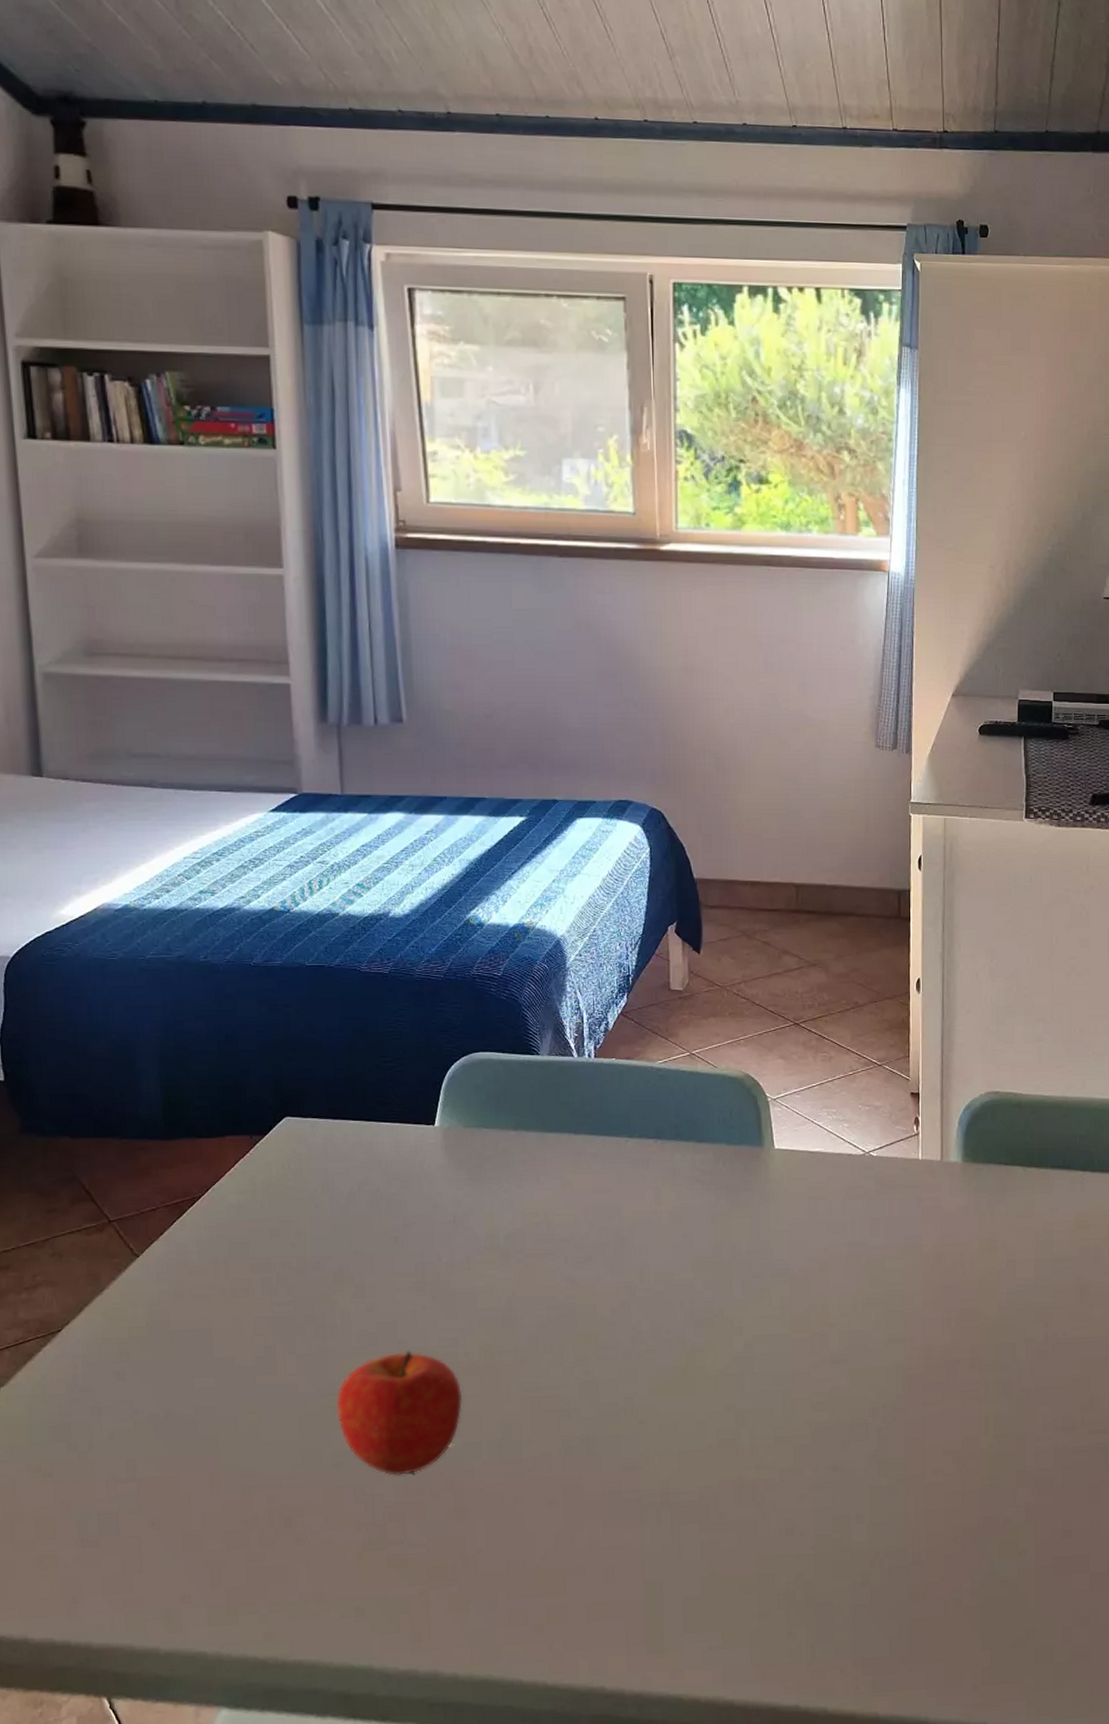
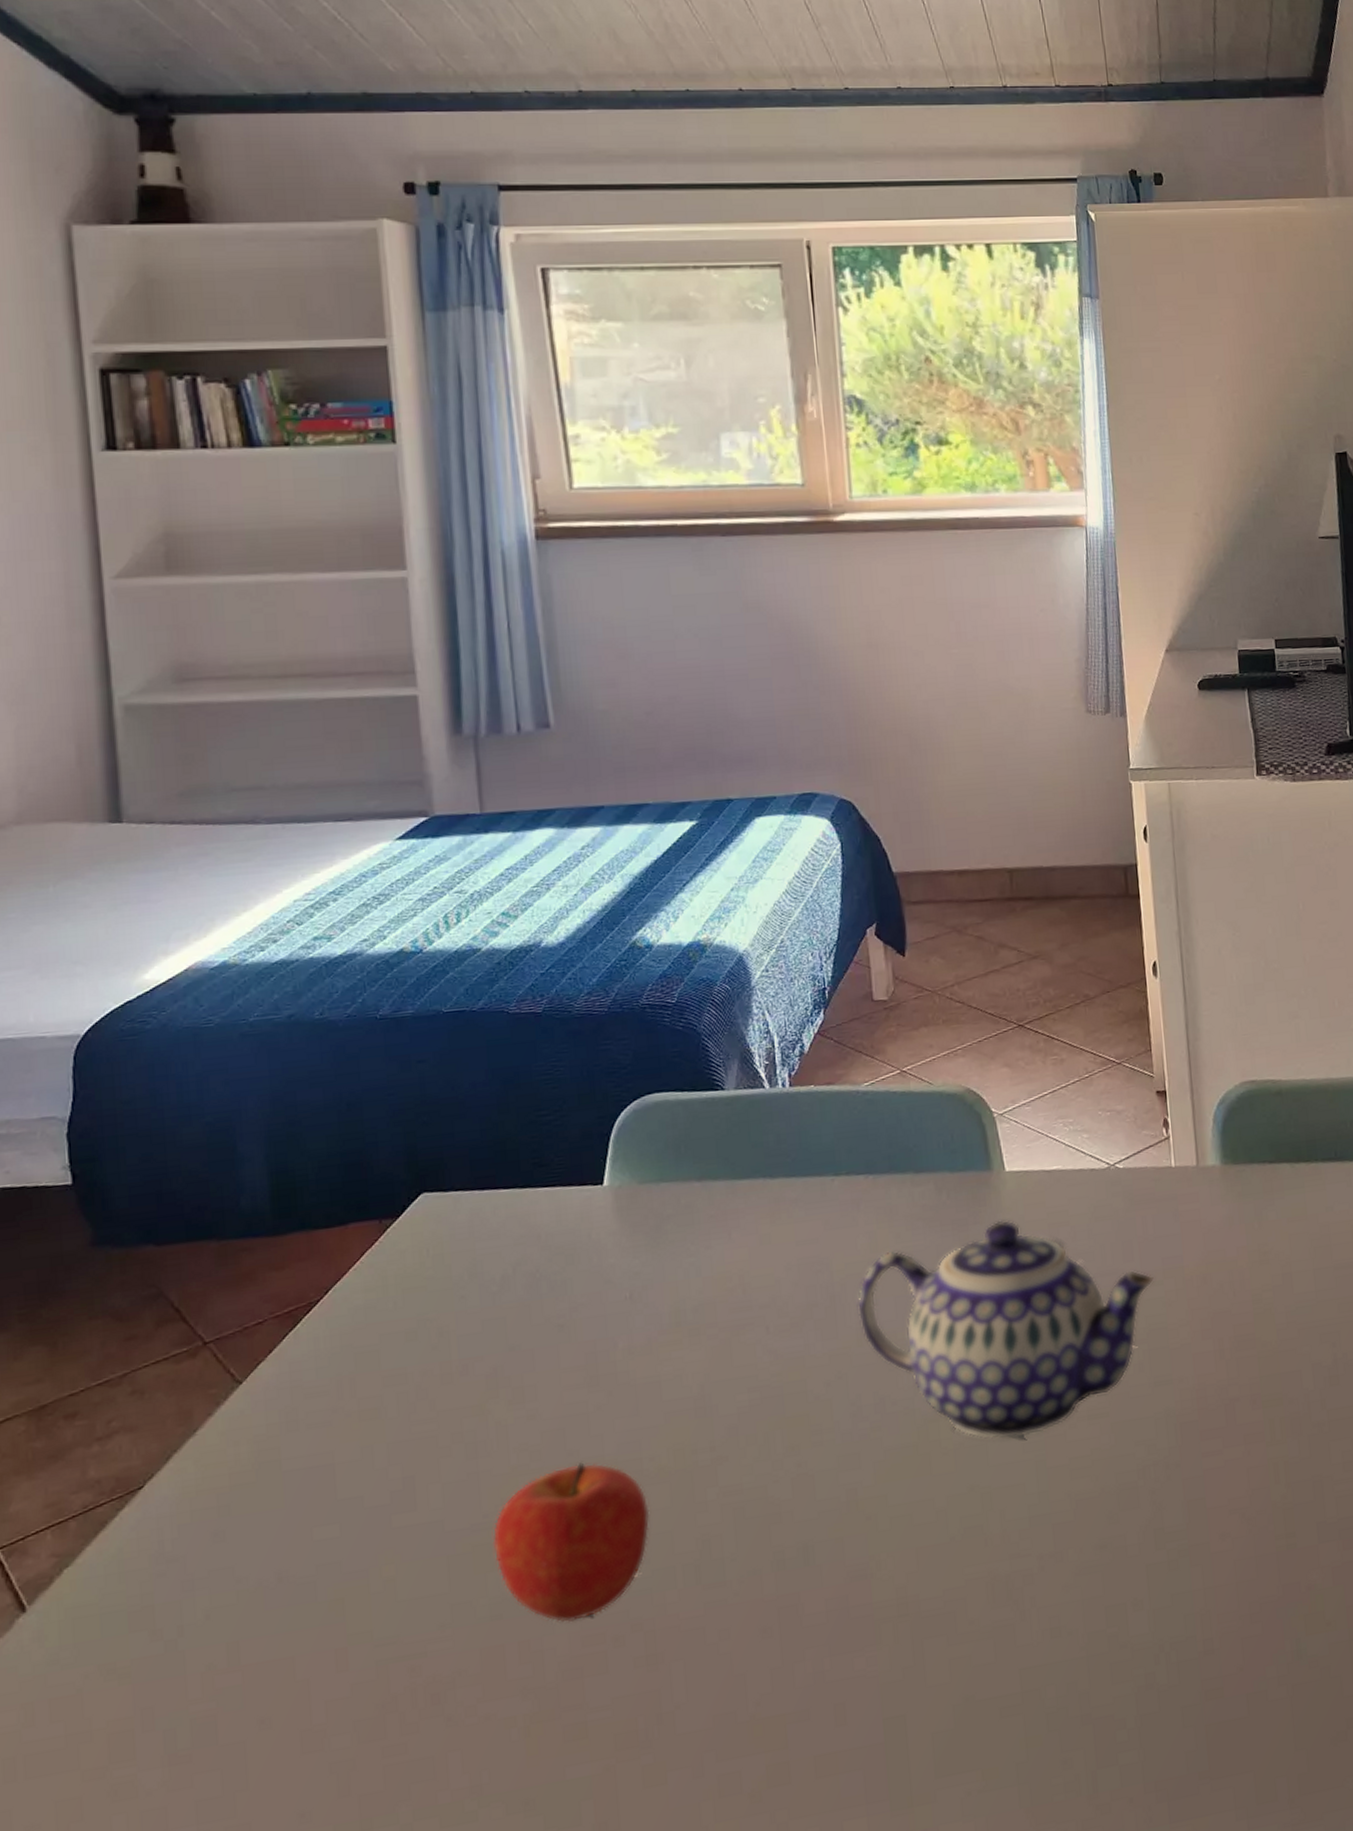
teapot: none [641,1189,895,1372] -> present [856,1219,1154,1440]

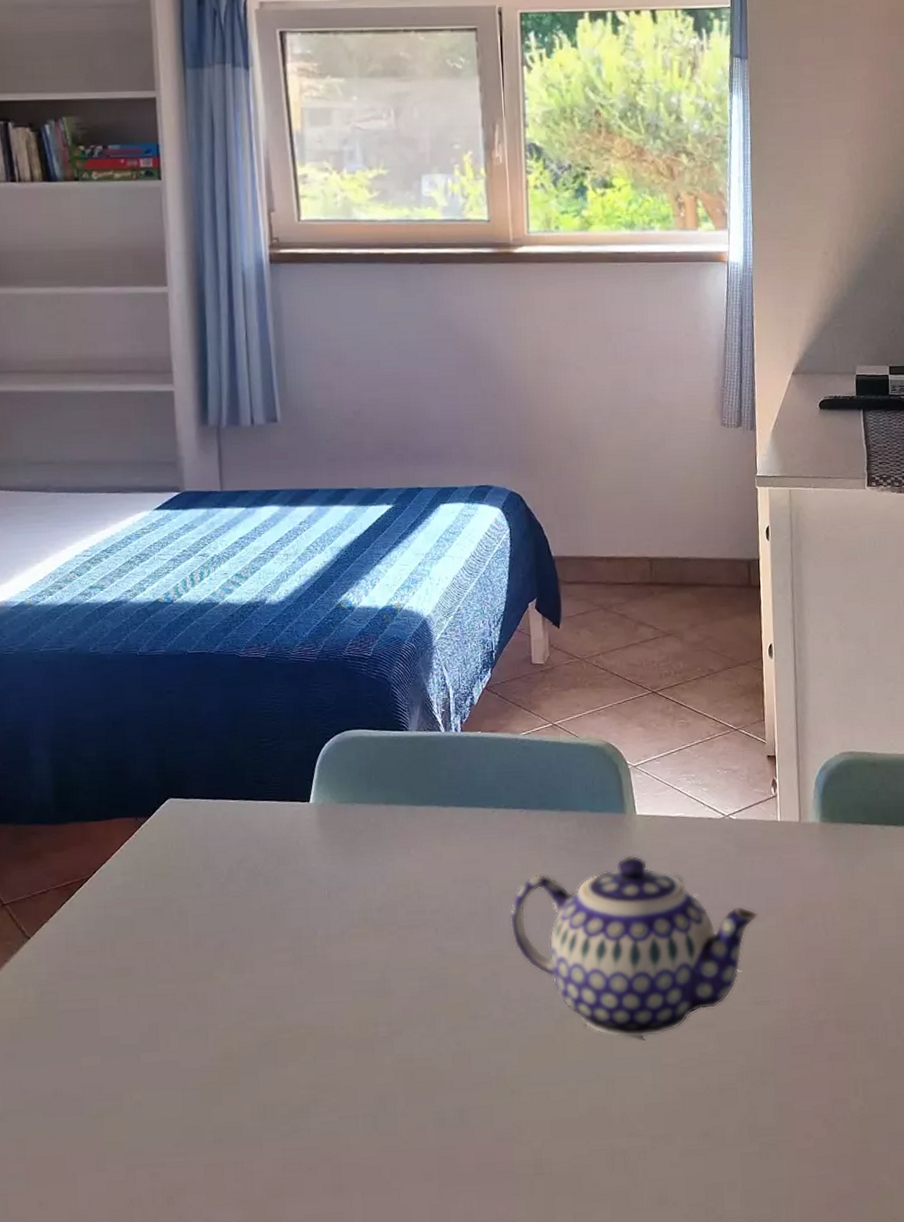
fruit: present [494,1462,650,1623] -> none [217,1025,339,1151]

